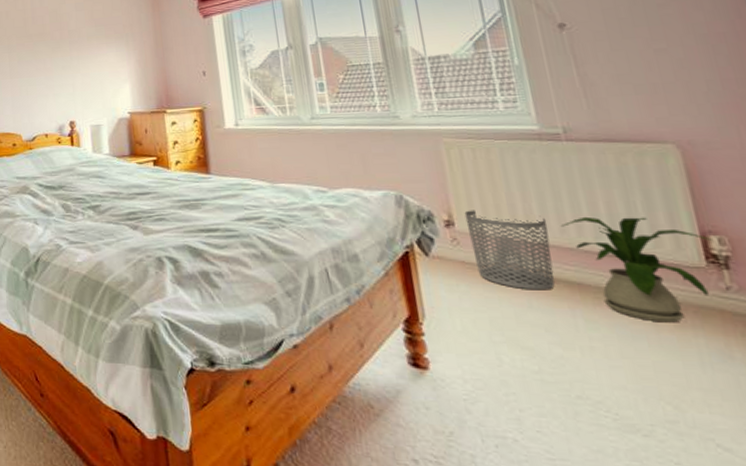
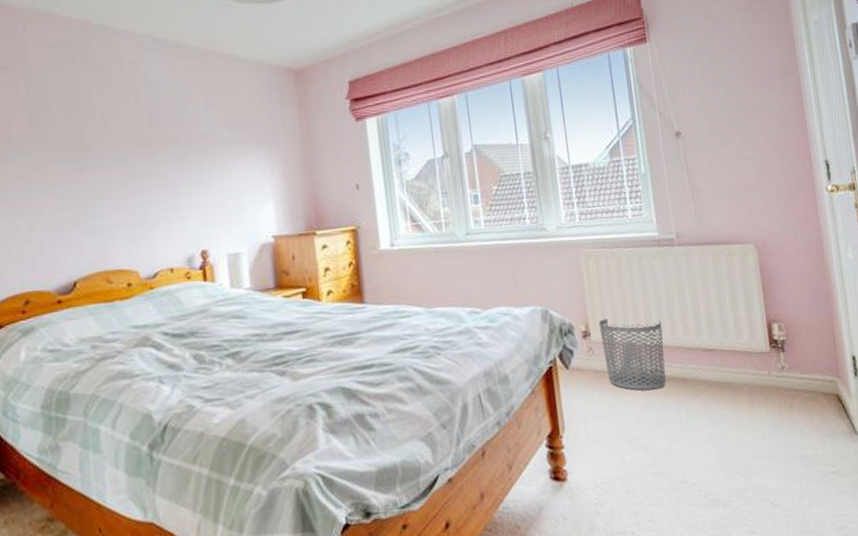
house plant: present [560,216,712,323] -> none [671,312,774,405]

